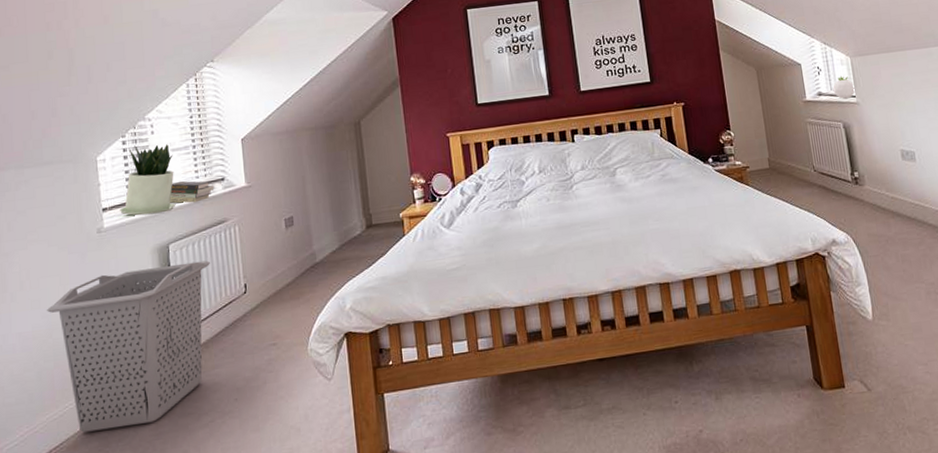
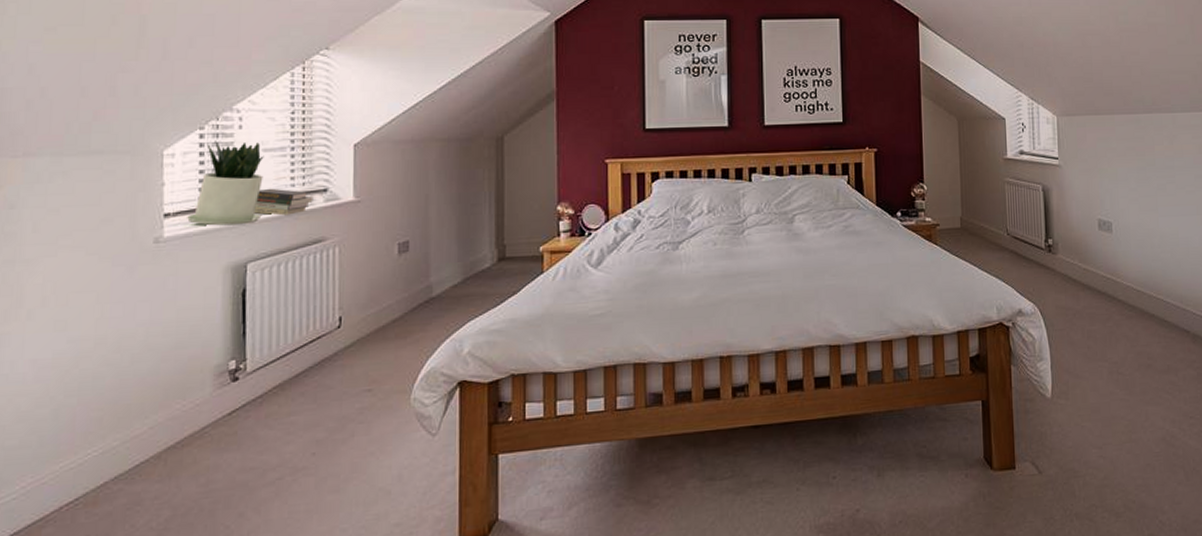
laundry basket: present [46,260,210,433] -> none [74,285,298,486]
succulent plant: present [832,76,856,100] -> none [1035,135,1059,161]

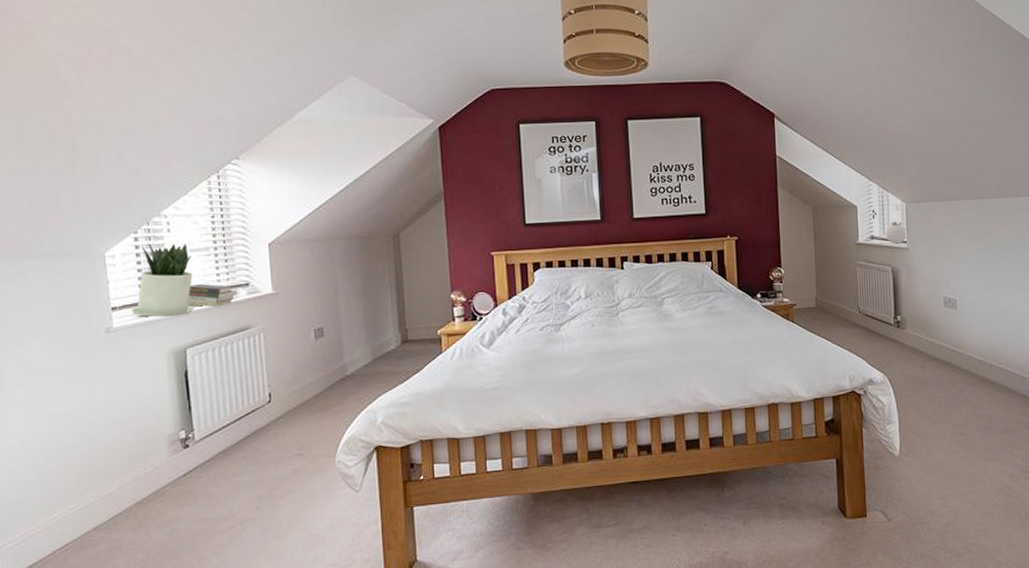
succulent plant: none [1035,135,1059,161] -> present [885,221,908,245]

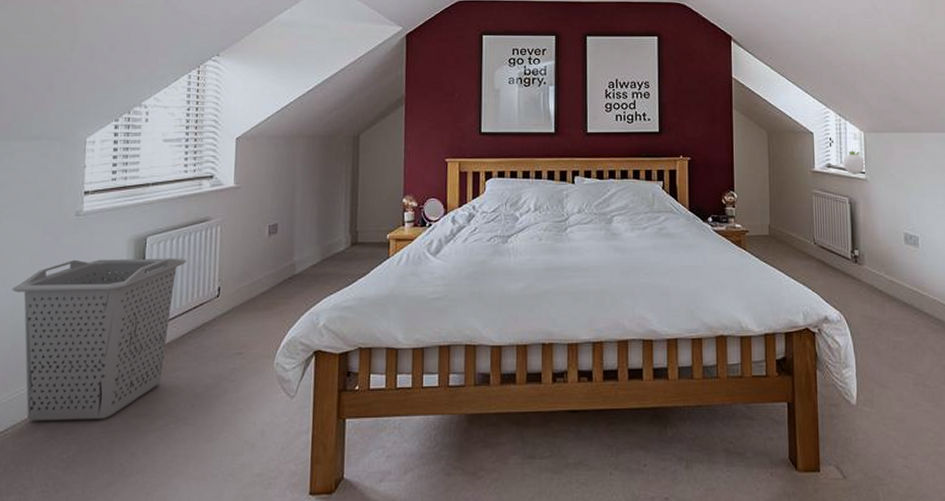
laundry basket: none [48,367,232,534] -> present [11,258,186,421]
planter: present [131,243,194,317] -> none [102,131,164,204]
books: present [188,283,238,307] -> none [154,173,202,197]

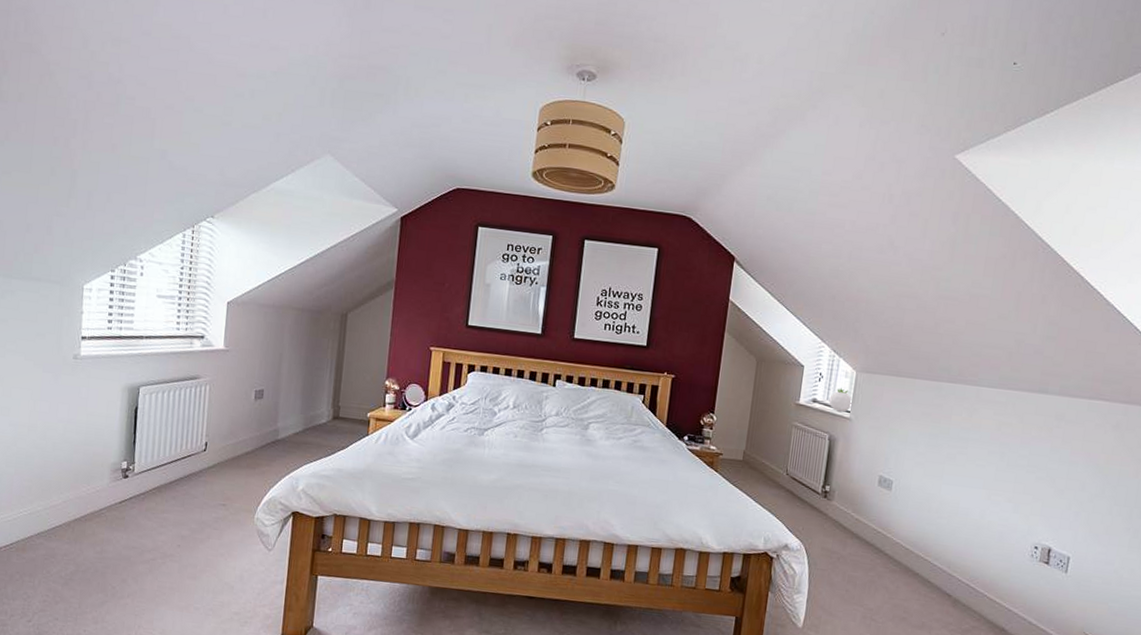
laundry basket: present [11,258,186,421] -> none [14,399,176,547]

